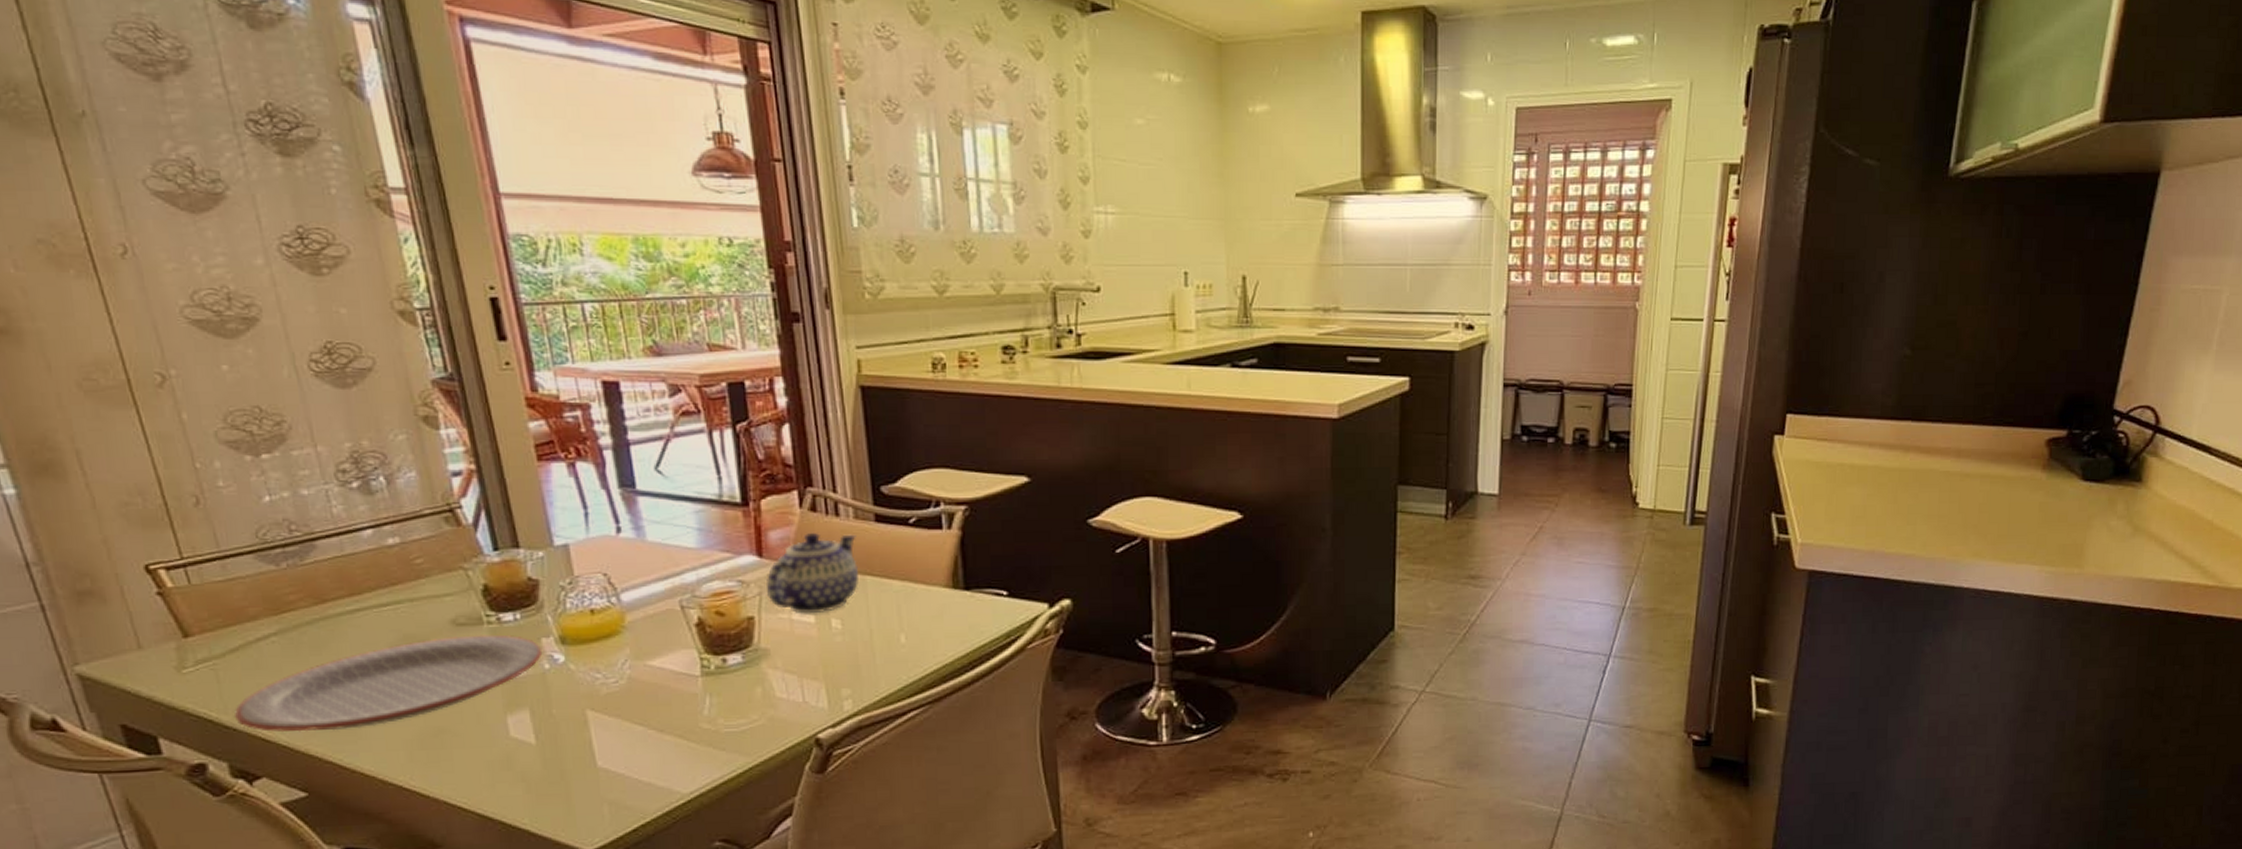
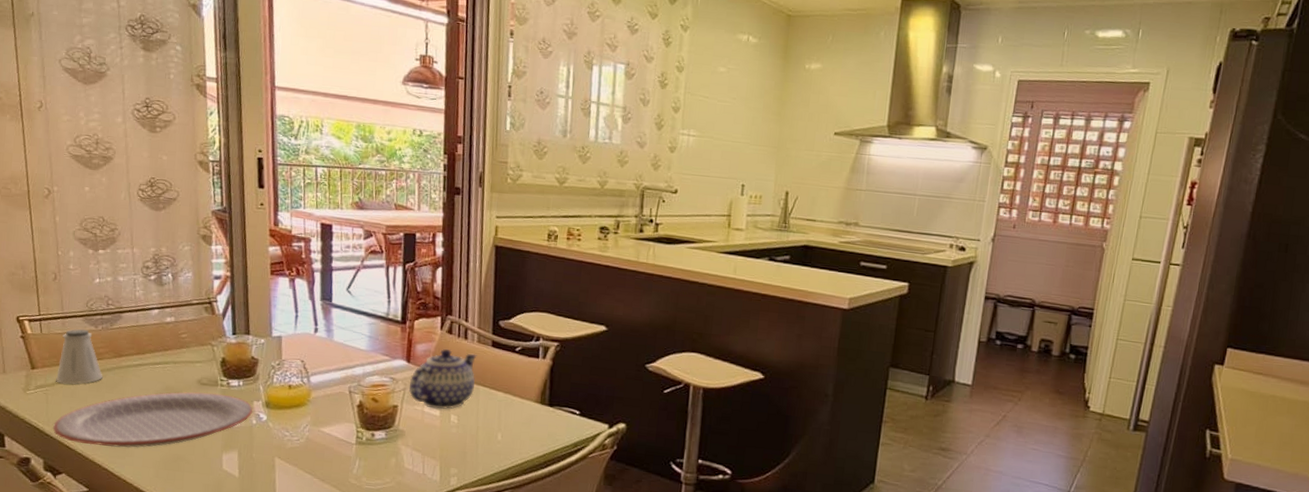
saltshaker: none [225,570,302,652] -> present [56,328,103,384]

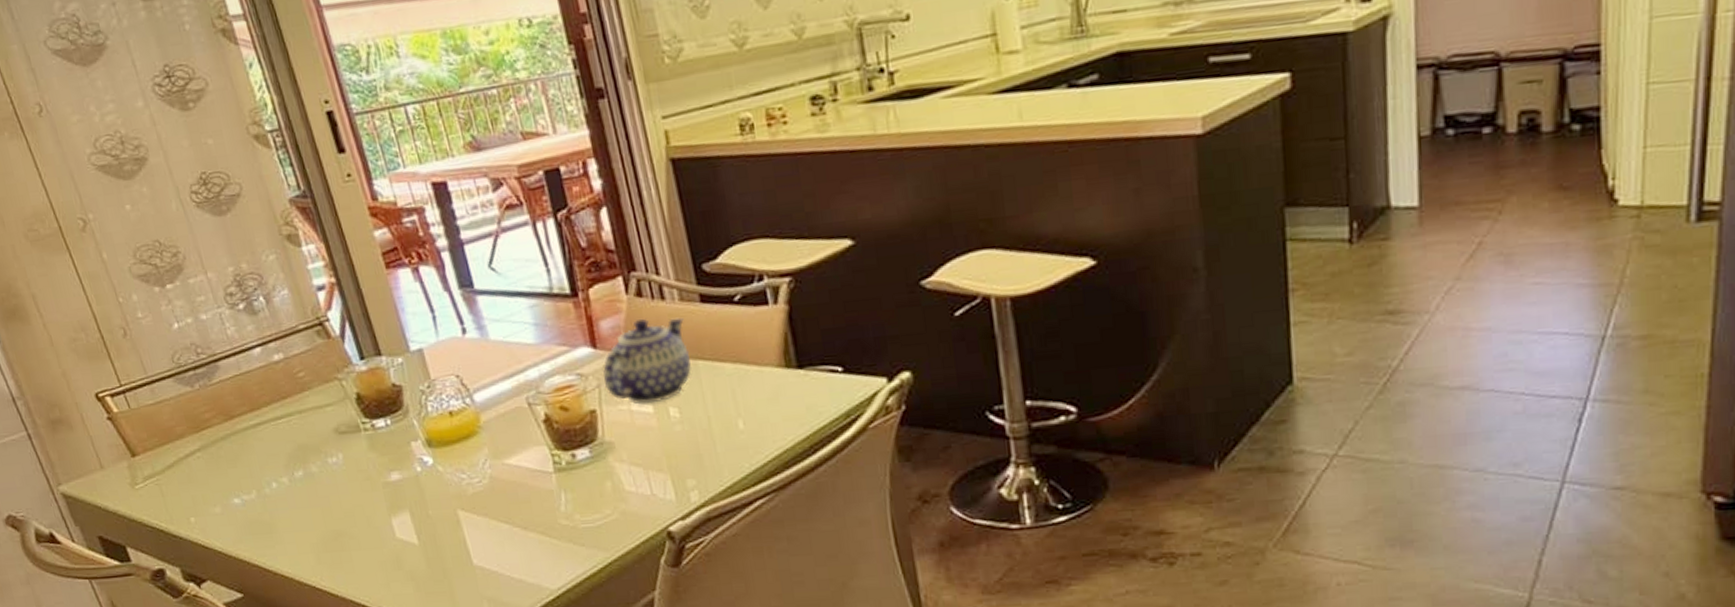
plate: present [52,392,253,448] -> none [178,440,414,539]
saltshaker: present [56,328,103,384] -> none [155,392,219,468]

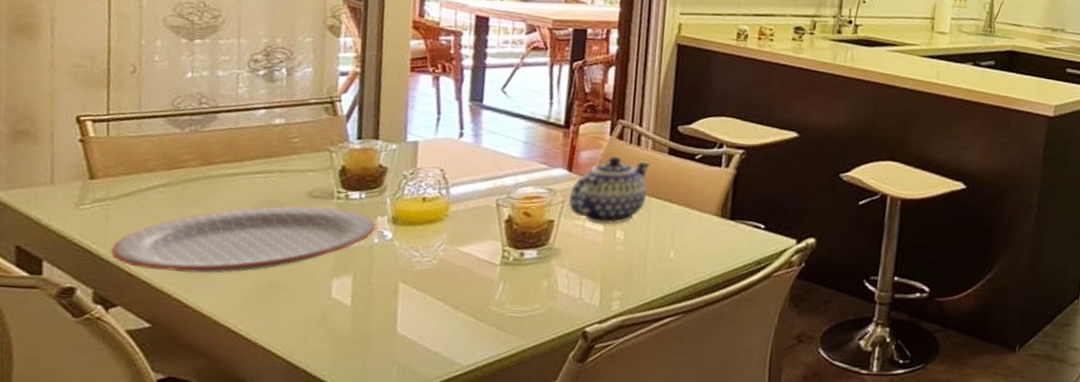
plate: none [178,440,414,539] -> present [110,206,376,273]

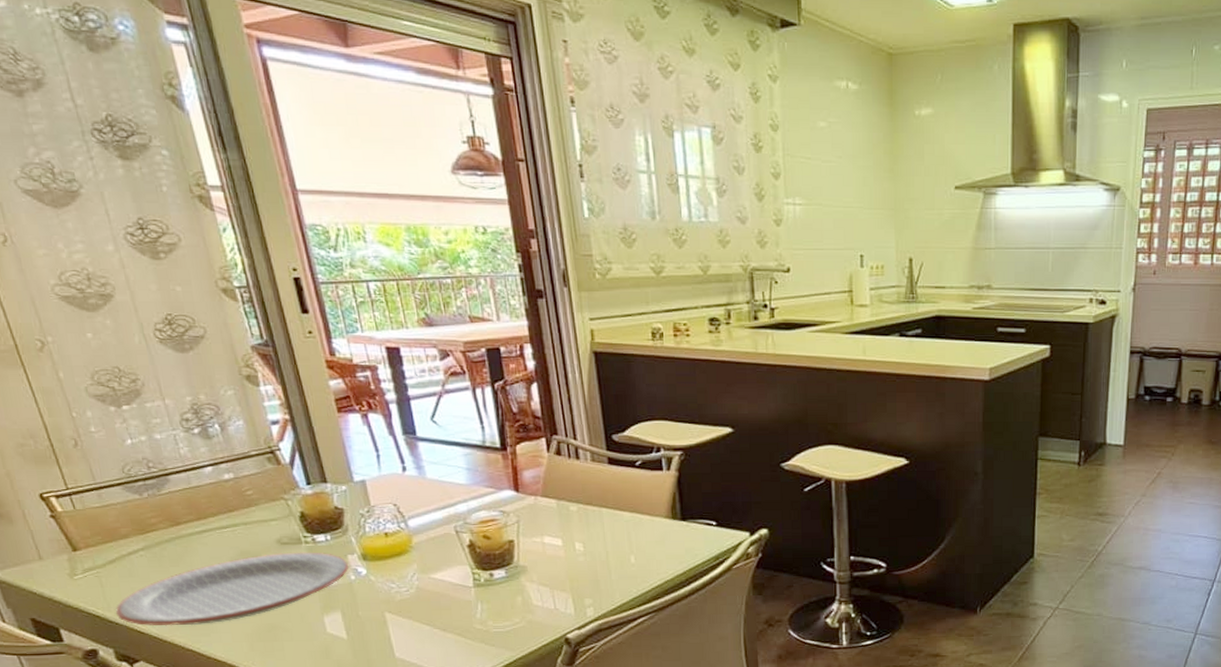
teapot: present [569,156,651,224] -> none [522,472,596,539]

